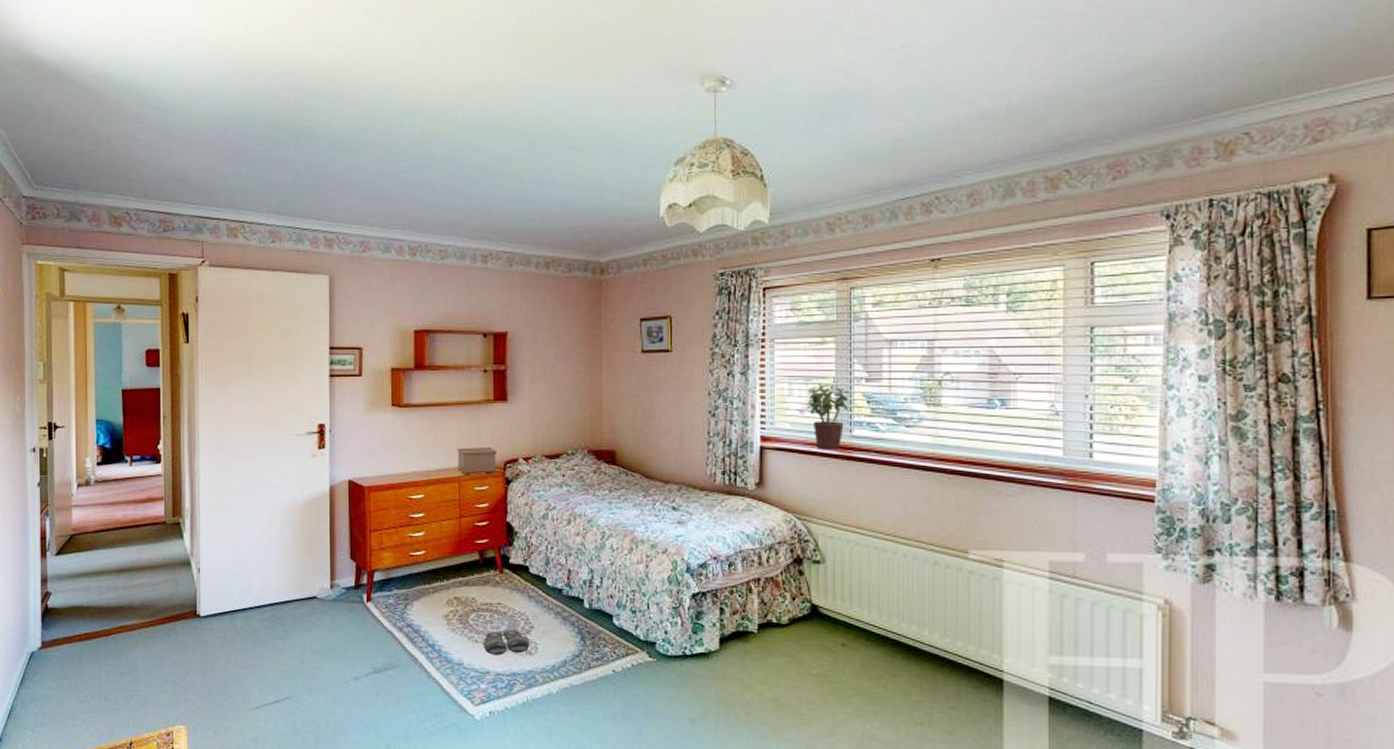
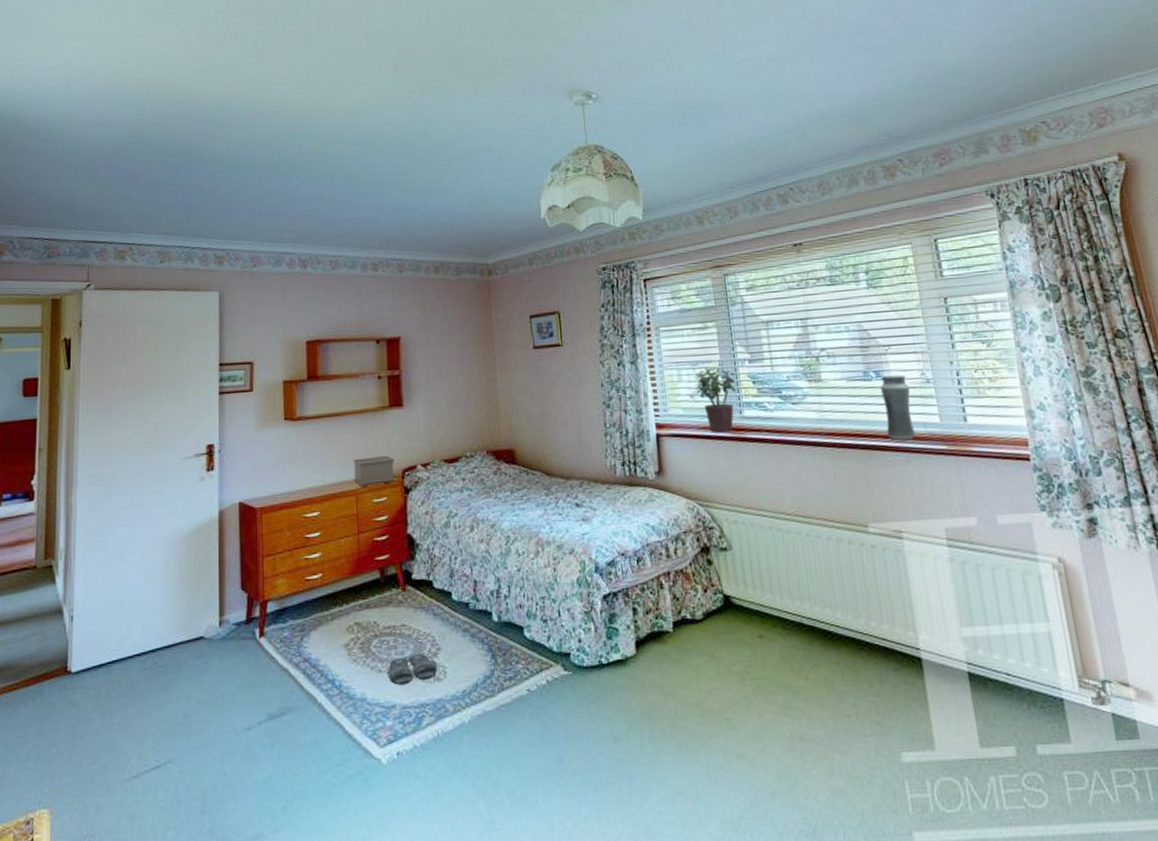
vase: none [1003,405,1035,472] -> present [881,374,916,442]

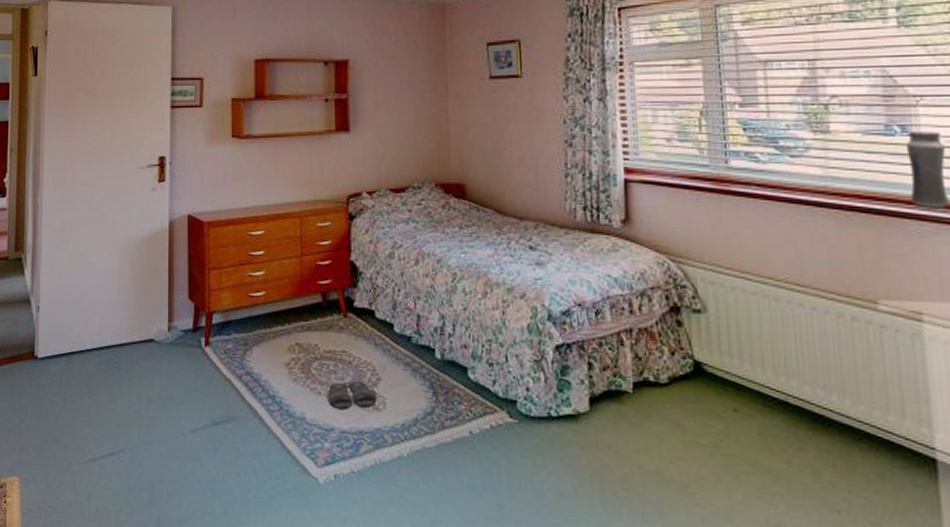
jewelry box: present [353,456,395,487] -> none [298,181,340,210]
potted plant: present [695,367,736,433] -> none [673,109,723,183]

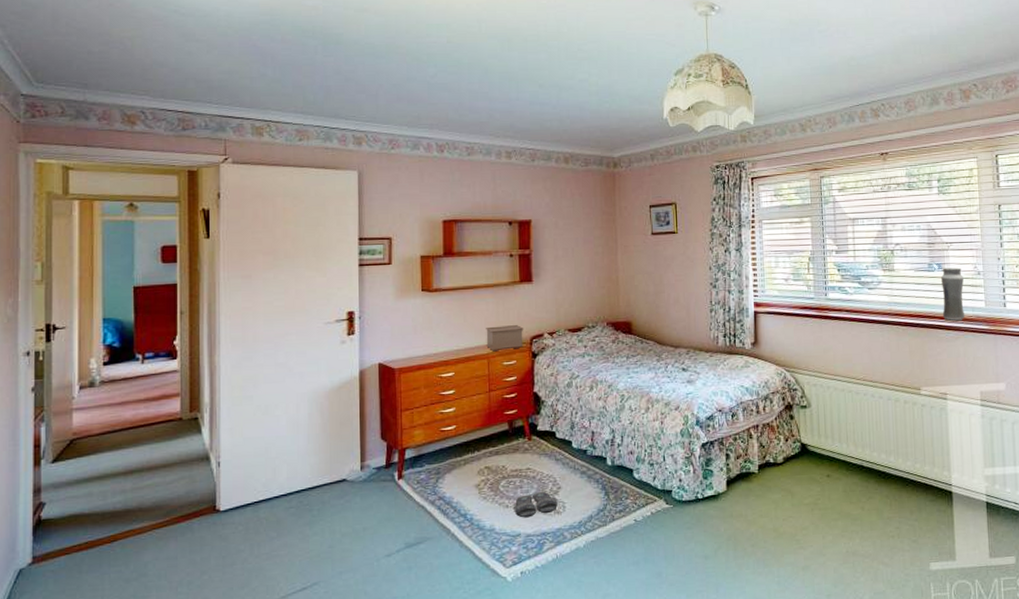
jewelry box: none [298,181,340,210] -> present [486,325,524,352]

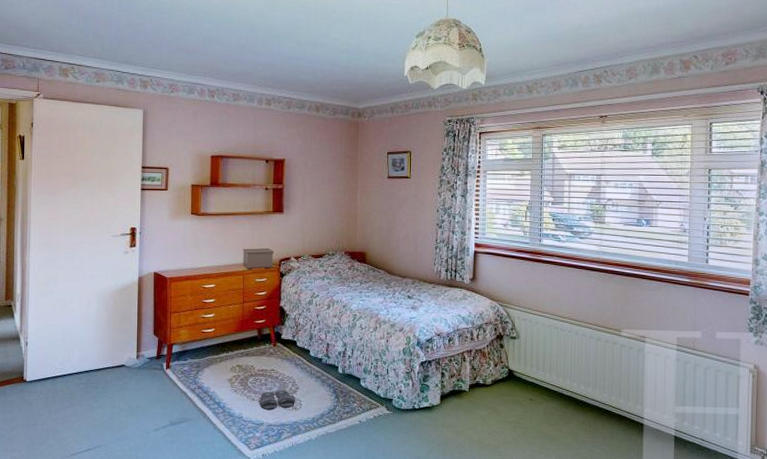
vase: present [941,267,966,322] -> none [647,224,670,273]

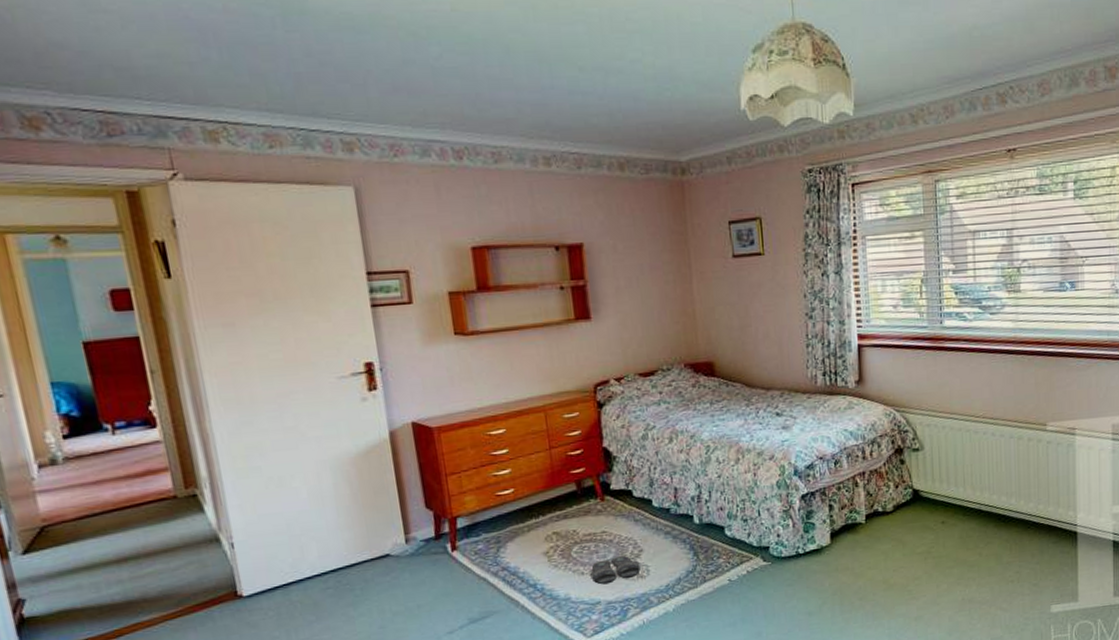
jewelry box: present [242,248,275,270] -> none [538,371,586,403]

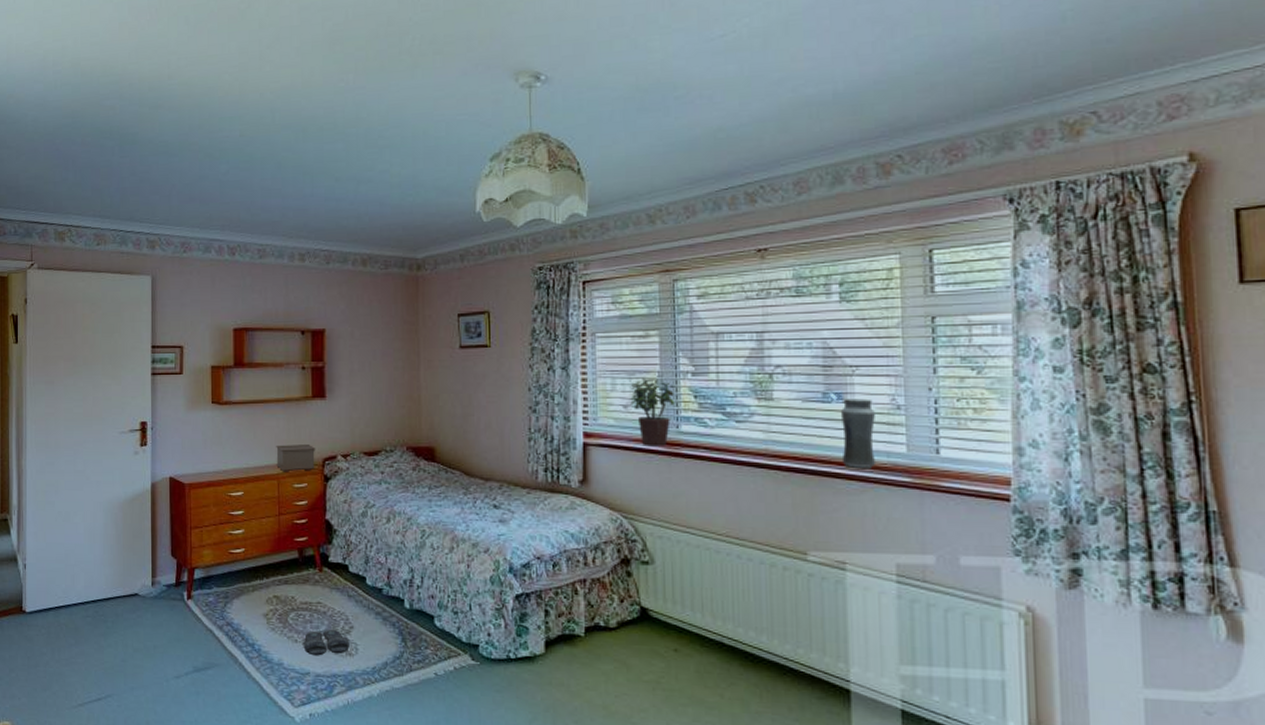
jewelry box: none [538,371,586,403] -> present [276,445,316,472]
potted plant: none [899,277,939,343] -> present [630,377,676,446]
vase: none [1073,285,1100,349] -> present [841,398,877,470]

